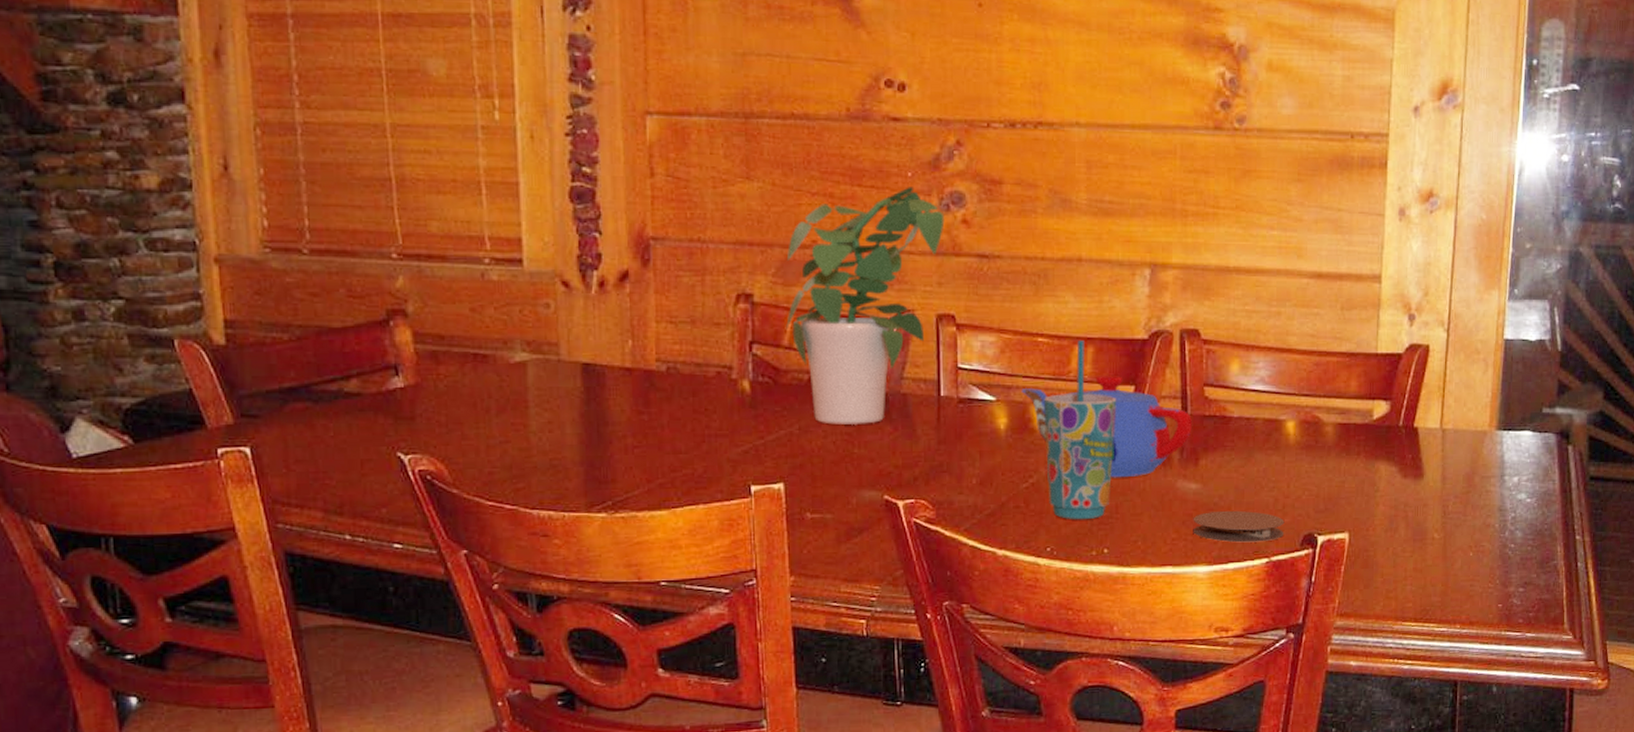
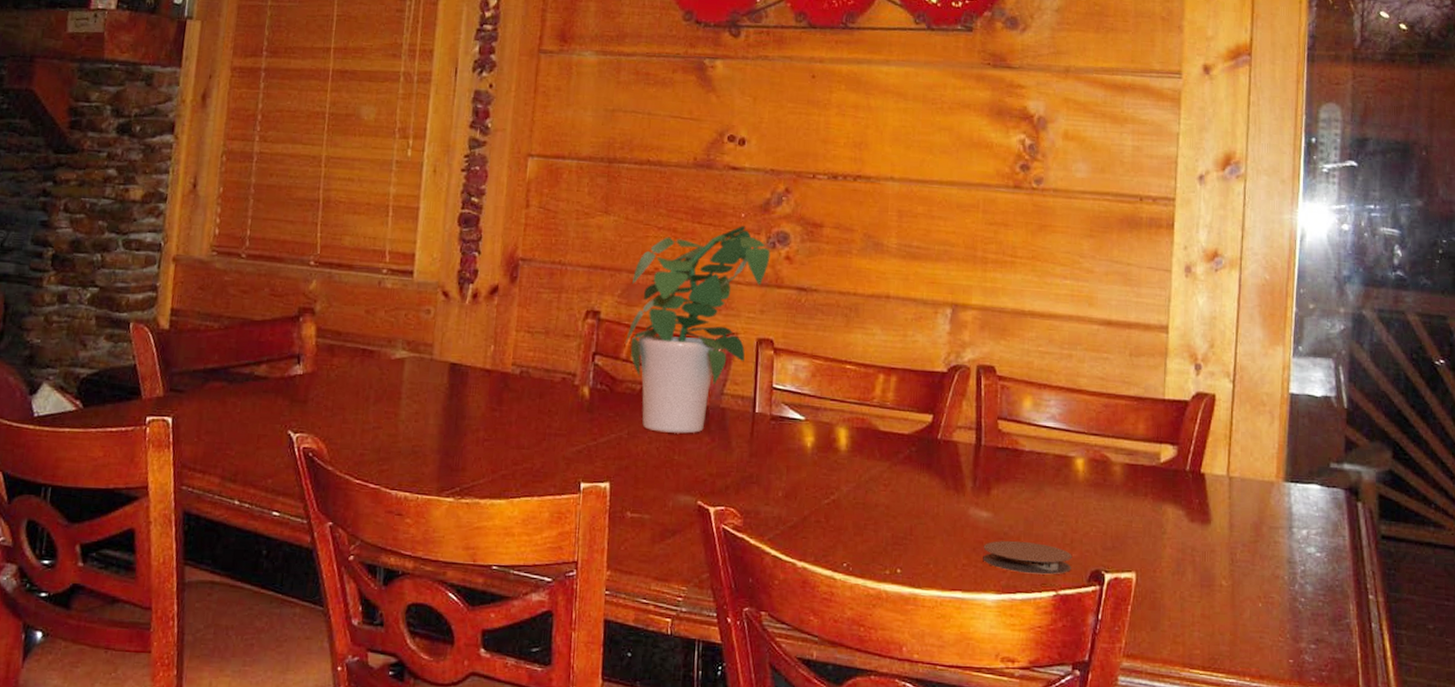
teapot: present [1021,376,1192,478] -> none [828,403,985,502]
cup: present [1044,340,1117,520] -> none [847,370,916,539]

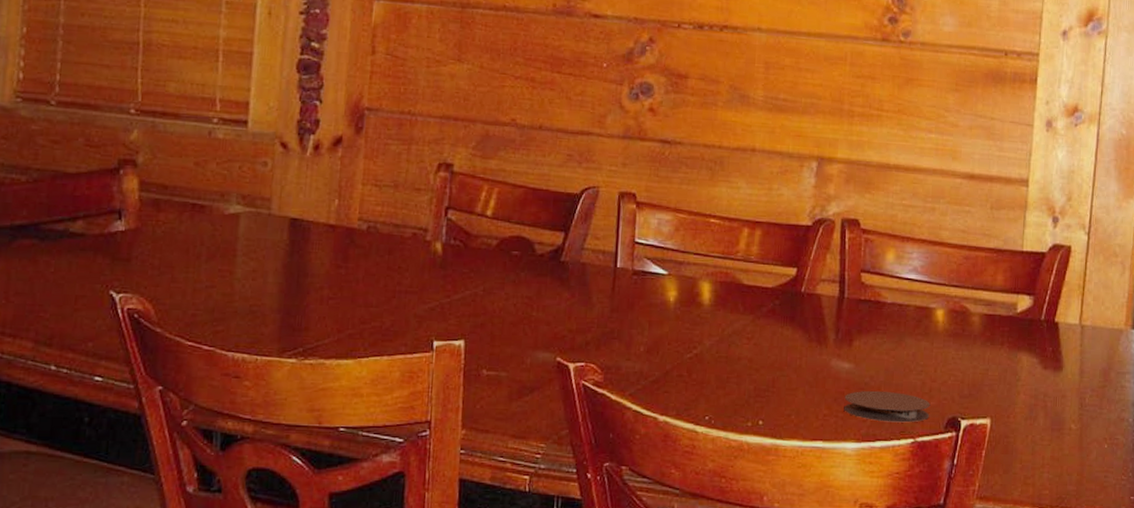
potted plant: present [625,226,771,434] -> none [480,76,634,290]

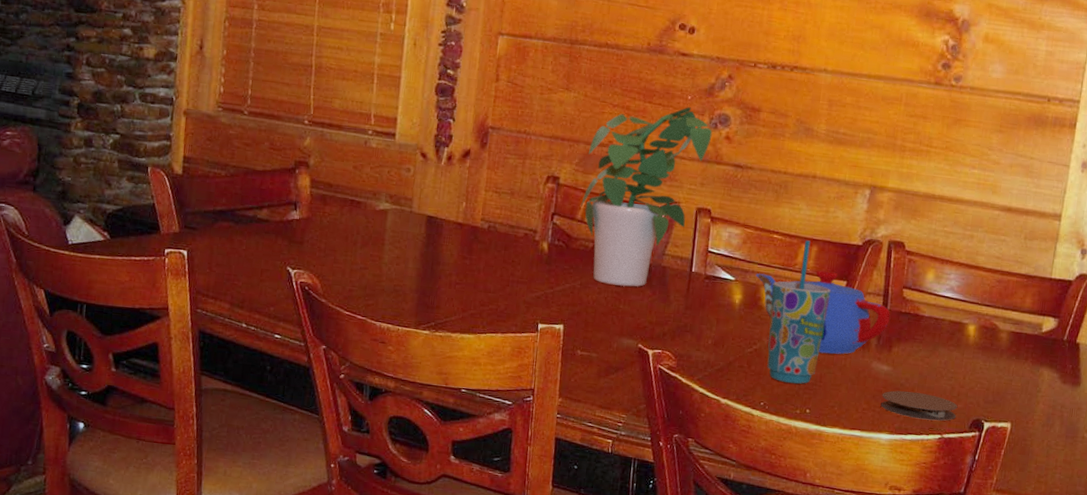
potted plant: none [480,76,634,290] -> present [581,107,713,287]
teapot: none [692,257,848,354] -> present [755,270,890,355]
cup: none [710,223,780,392] -> present [767,240,831,384]

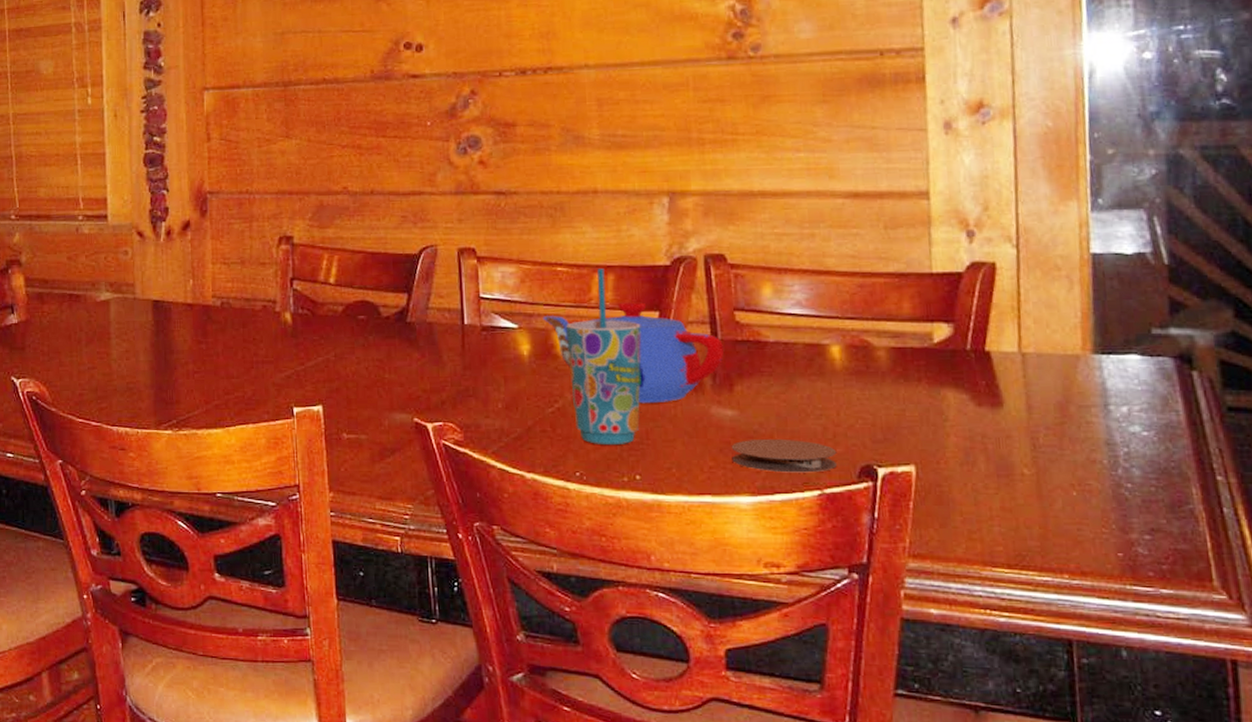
potted plant: present [581,107,713,287] -> none [321,134,463,352]

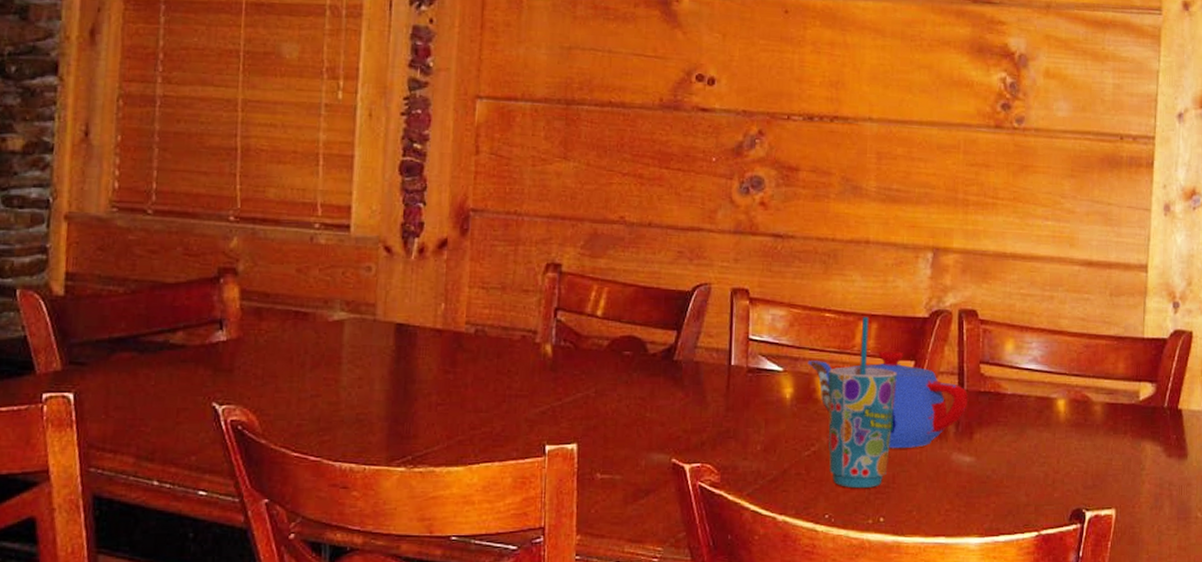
coaster: present [731,438,838,473] -> none [966,484,1054,516]

